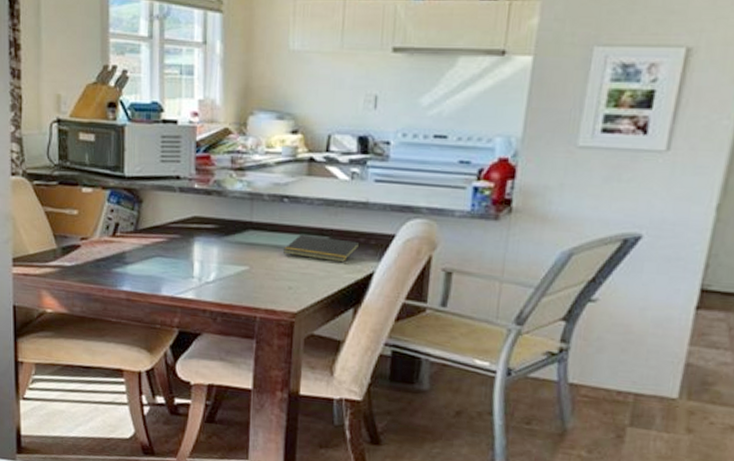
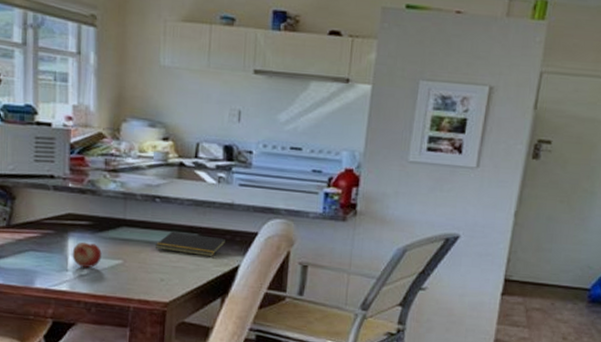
fruit: none [198,246,228,275] -> present [72,241,102,269]

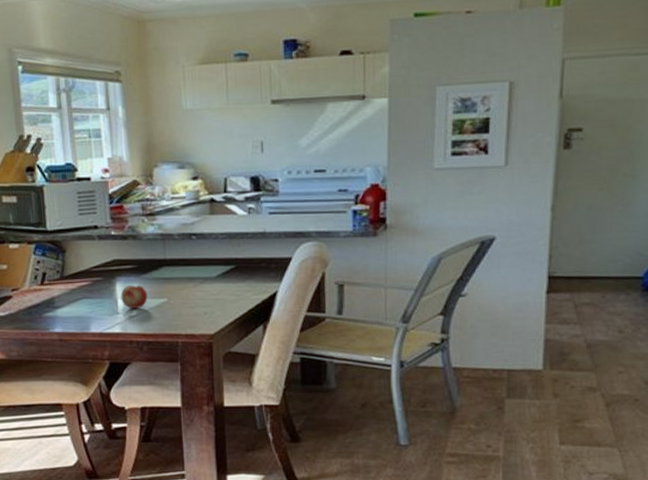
notepad: present [155,230,227,257] -> none [195,265,262,287]

